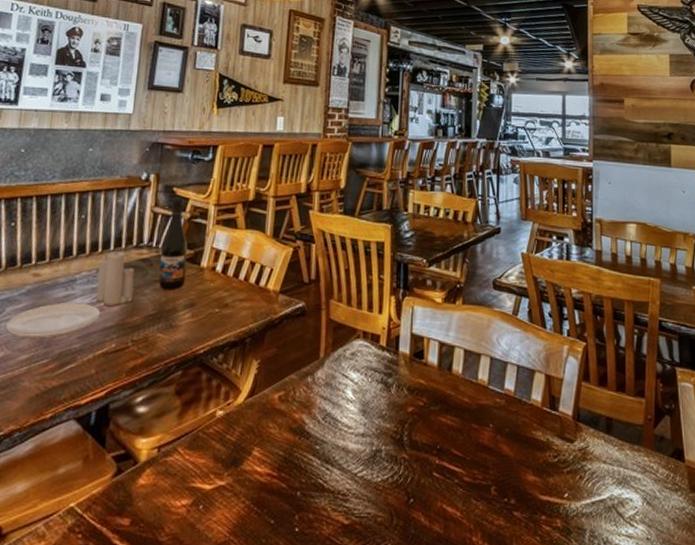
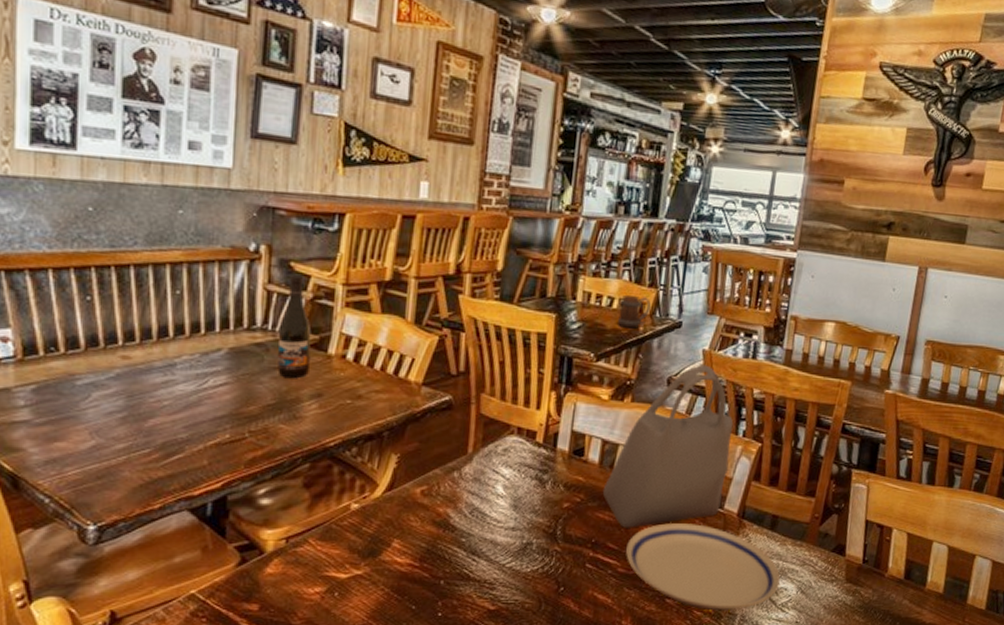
plate: present [6,302,101,339] -> none [95,389,210,427]
candle: present [95,248,135,305] -> none [201,330,248,394]
handbag: none [443,267,558,433] -> present [602,365,734,528]
beer mug: none [445,205,473,235] -> present [618,294,652,329]
plate: none [470,426,624,525] -> present [626,522,780,611]

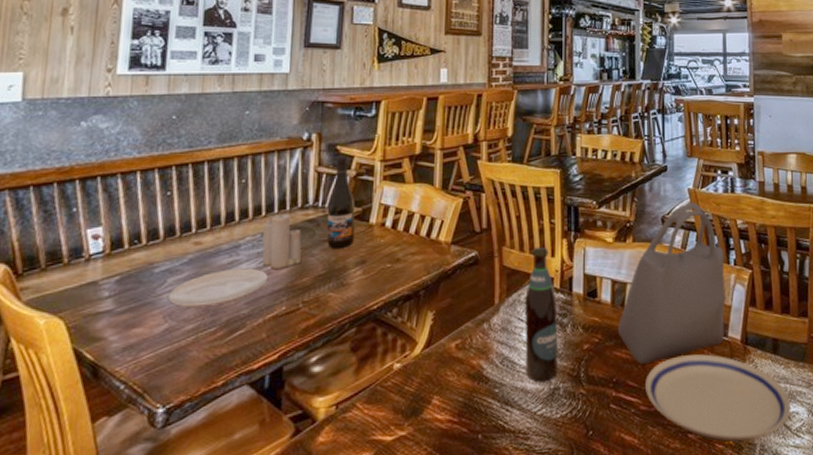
plate: none [95,389,210,427] -> present [169,268,269,308]
candle: none [201,330,248,394] -> present [262,211,302,269]
bottle: none [496,397,538,536] -> present [525,246,558,382]
beer mug: present [618,294,652,329] -> none [613,146,640,176]

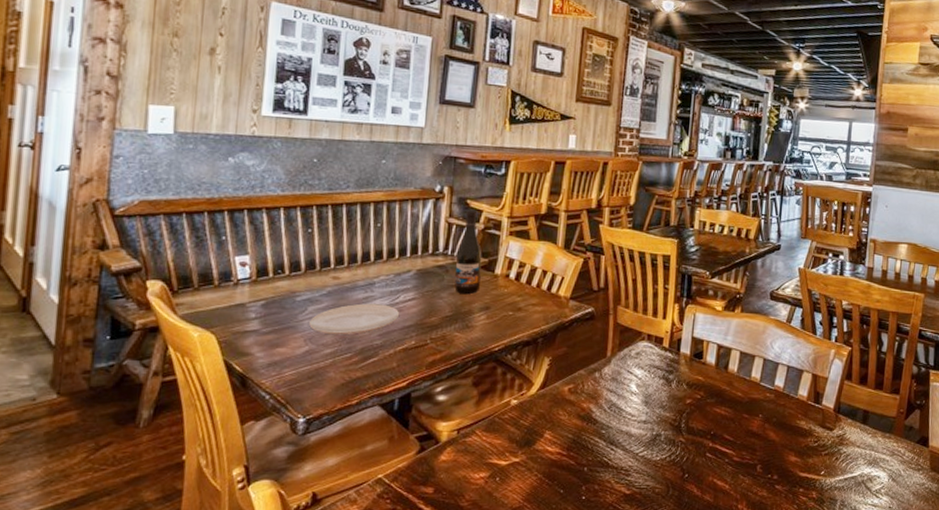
candle: present [262,211,302,269] -> none [394,255,432,307]
bottle: present [525,246,558,382] -> none [631,309,665,428]
handbag: present [617,202,726,365] -> none [719,281,827,422]
plate: present [645,354,791,443] -> none [740,416,873,497]

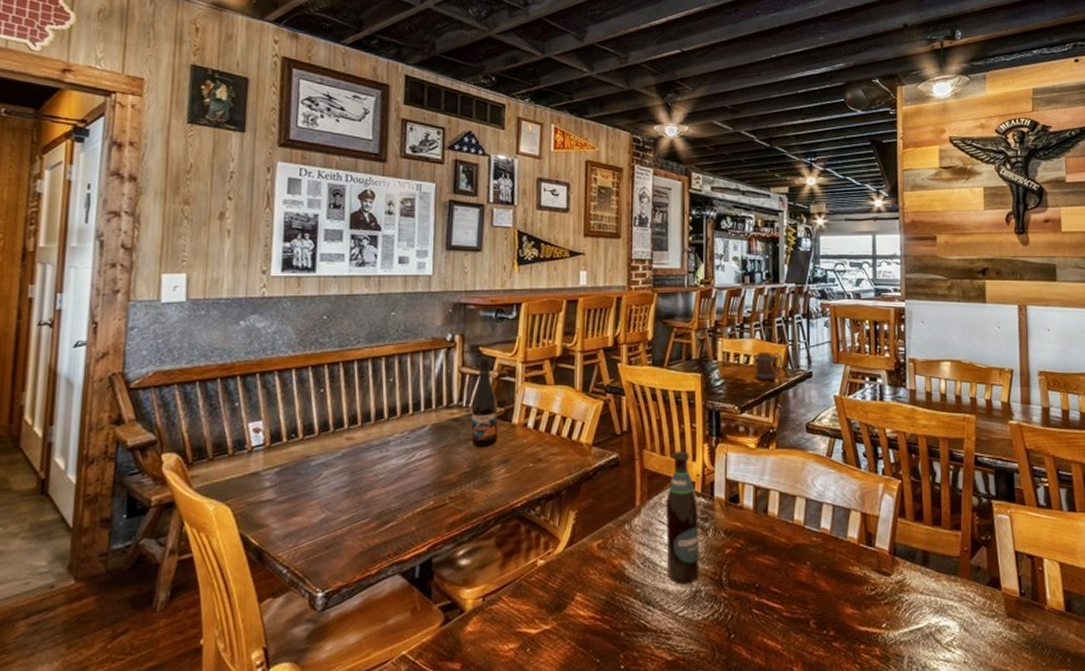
plate: present [309,303,400,335] -> none [325,464,417,500]
bottle: none [631,309,665,428] -> present [666,451,699,584]
beer mug: none [728,222,755,251] -> present [756,351,783,381]

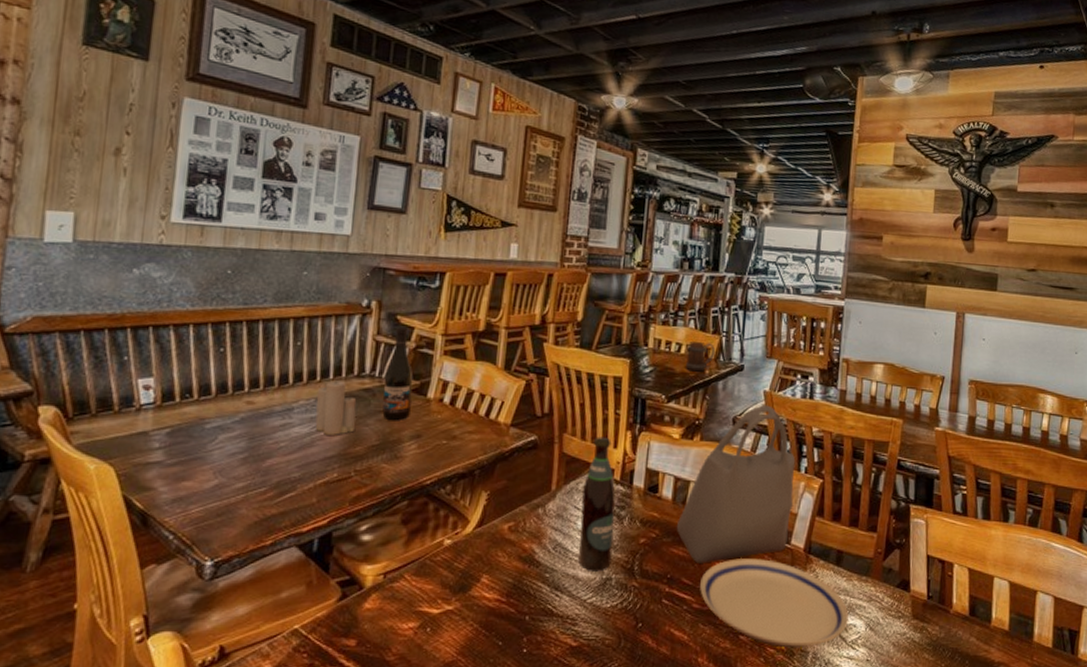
candle: none [410,410,447,465] -> present [315,377,357,435]
handbag: none [760,409,873,571] -> present [676,405,796,564]
plate: none [789,563,941,653] -> present [700,557,849,648]

